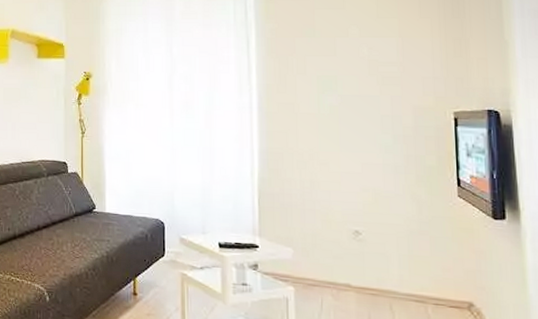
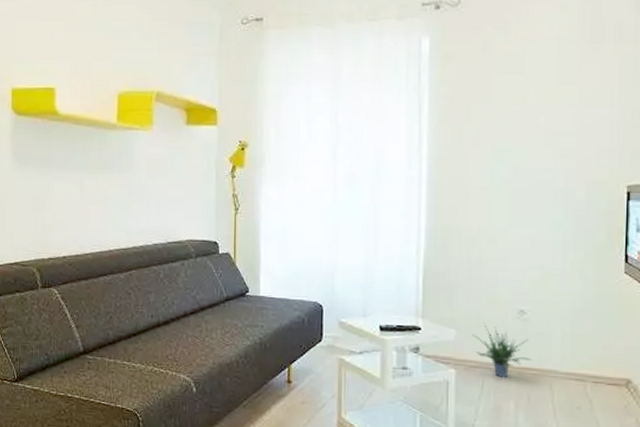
potted plant: none [309,241,371,297] -> present [472,322,533,378]

